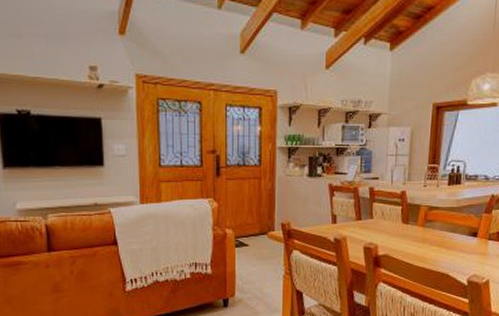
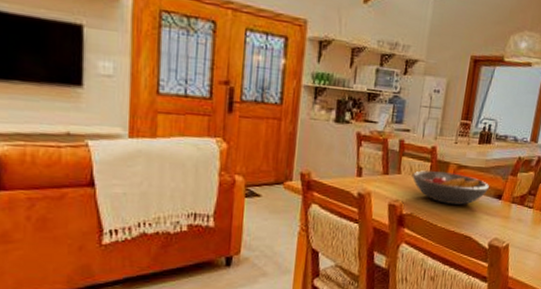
fruit bowl: none [384,214,464,244] -> present [412,170,490,205]

